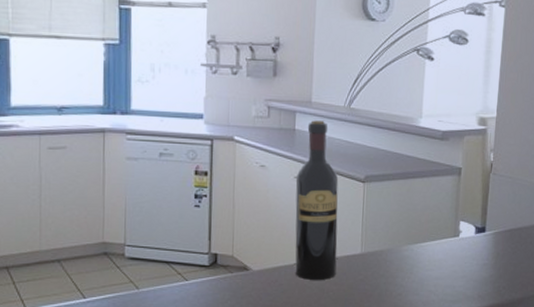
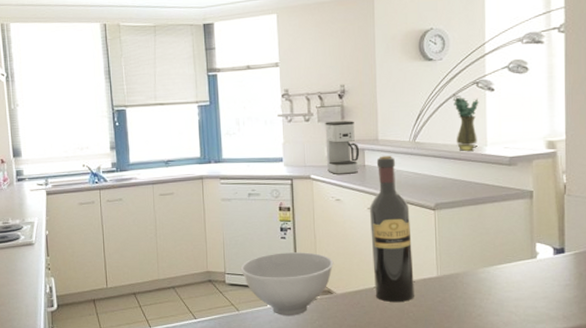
bowl: none [144,223,253,294] -> present [240,252,334,315]
coffee maker: none [253,77,291,138] -> present [325,120,360,174]
vase: none [391,59,418,122] -> present [452,93,479,151]

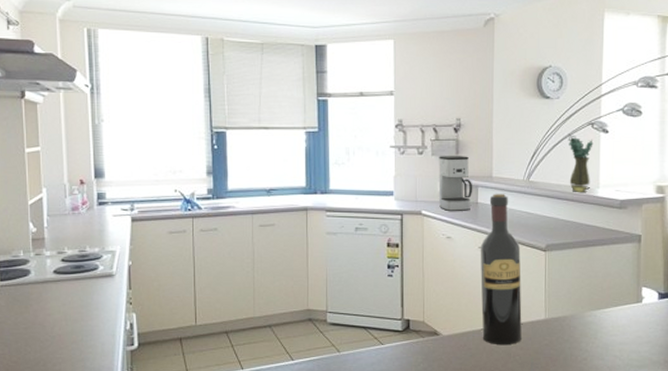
bowl: present [240,252,334,315] -> none [343,291,442,357]

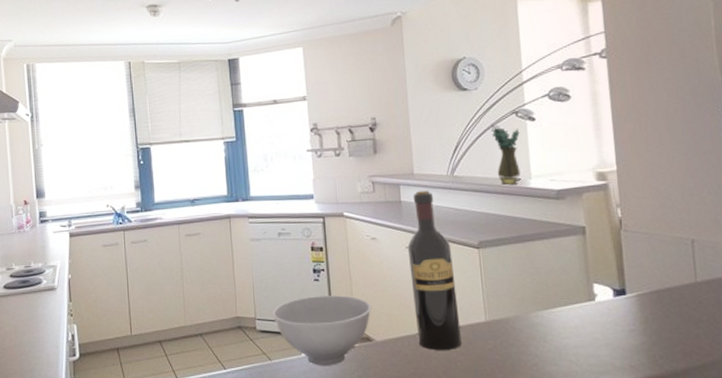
bowl: none [343,291,442,357] -> present [272,295,372,365]
coffee maker: present [438,155,473,211] -> none [356,154,395,211]

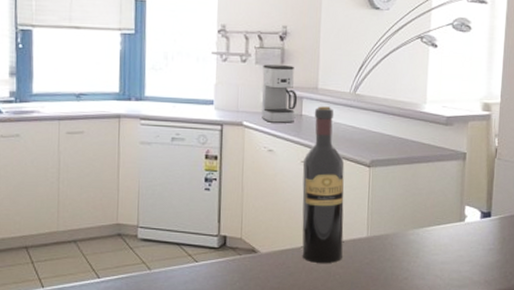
bowl: present [272,295,372,365] -> none [156,205,261,276]
coffee maker: none [356,154,395,211] -> present [262,64,298,123]
vase: present [491,124,521,185] -> none [396,46,422,107]

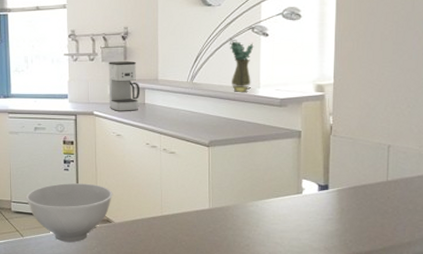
bowl: none [156,205,261,276] -> present [26,183,113,242]
wine bottle: present [302,106,345,263] -> none [147,95,187,231]
vase: none [396,46,422,107] -> present [229,38,254,92]

